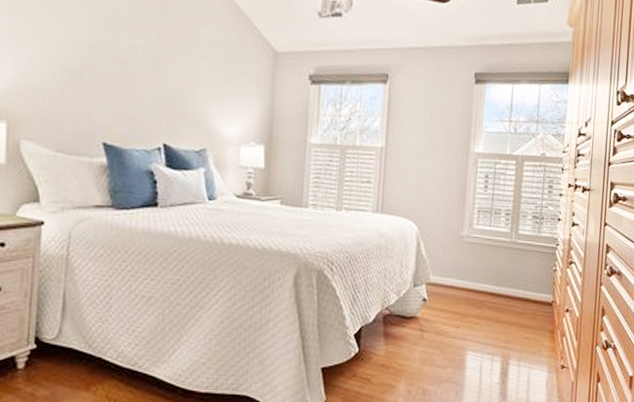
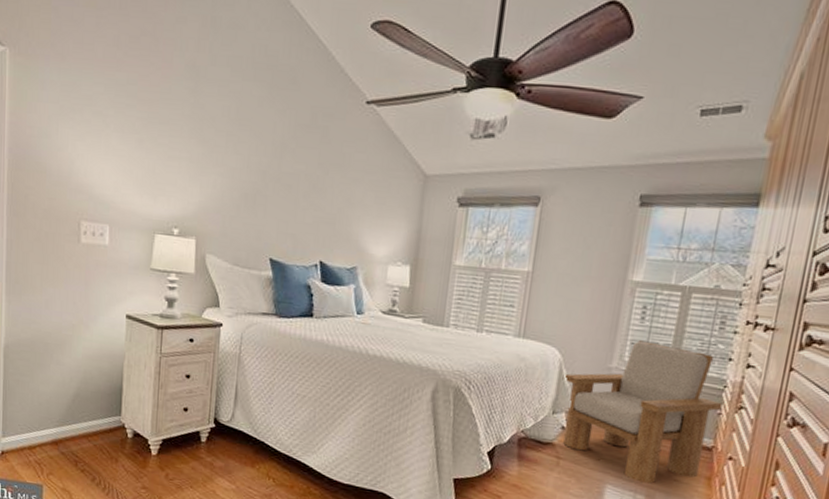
armchair: none [420,208,557,344] -> present [562,340,723,484]

